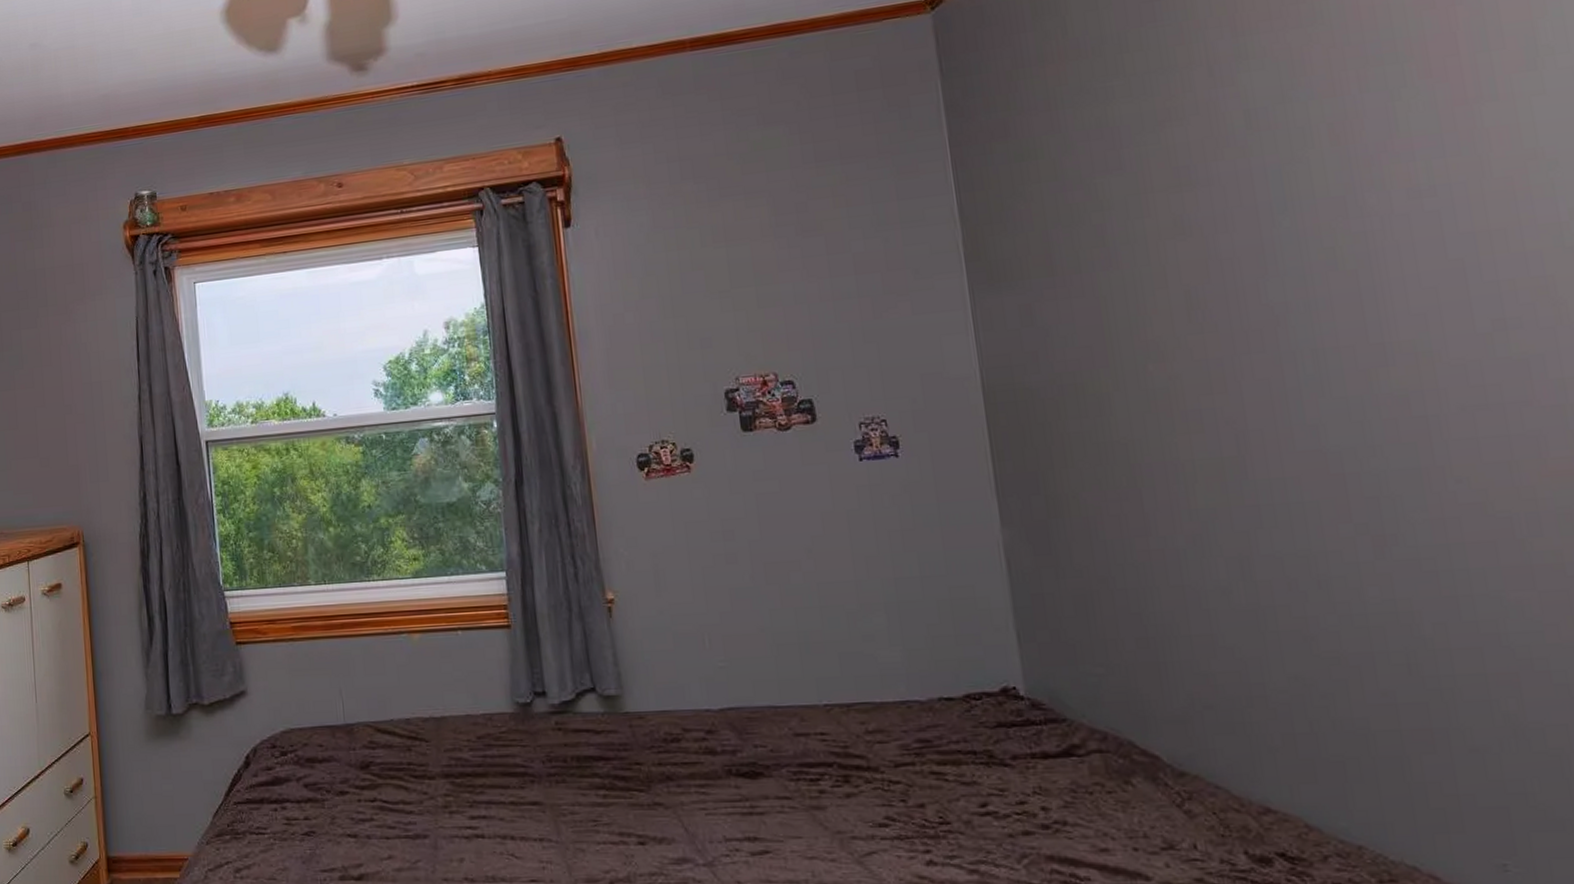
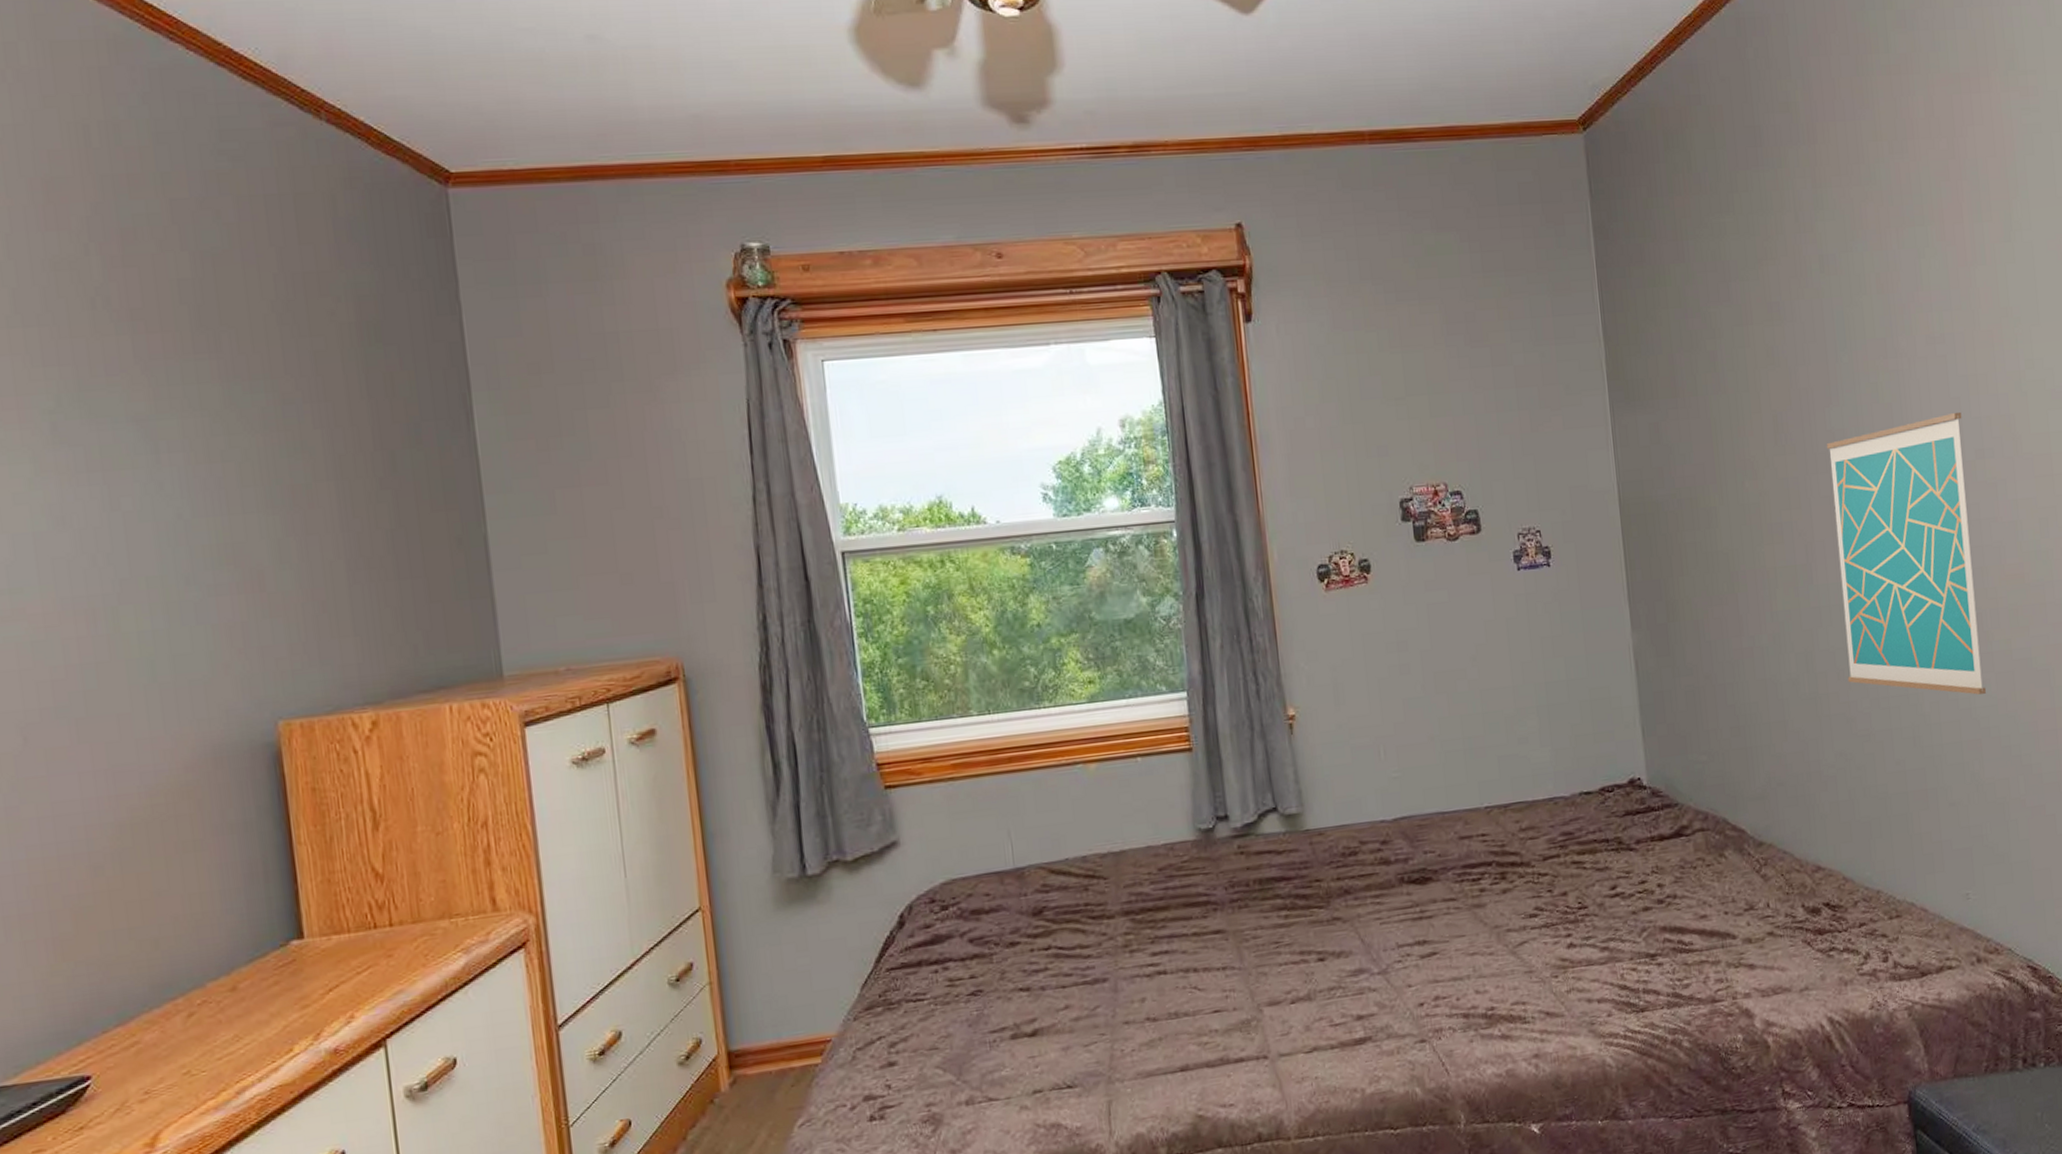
wall art: none [1261,275,1523,617] -> present [1826,411,1986,695]

